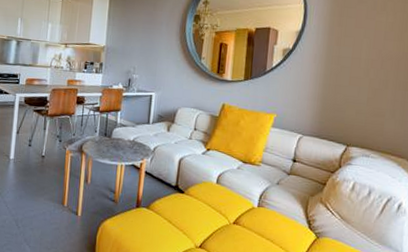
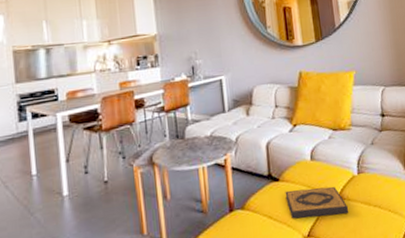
hardback book: none [186,203,242,239] -> present [285,186,349,219]

